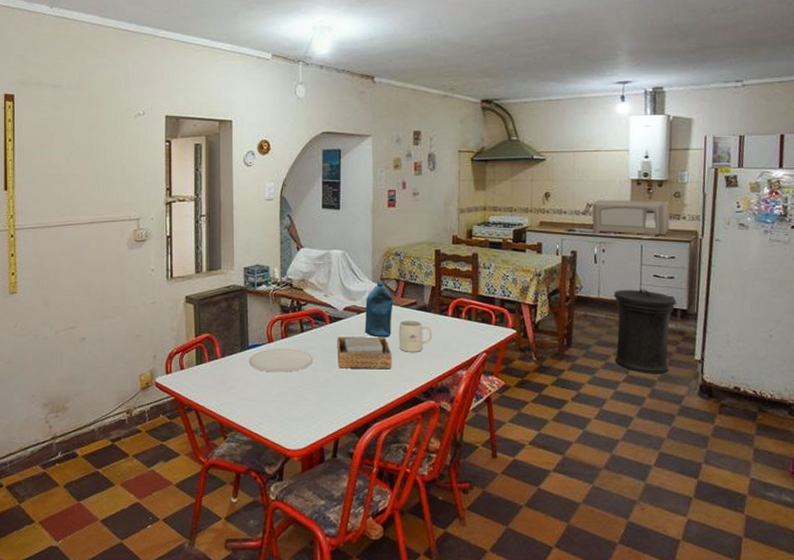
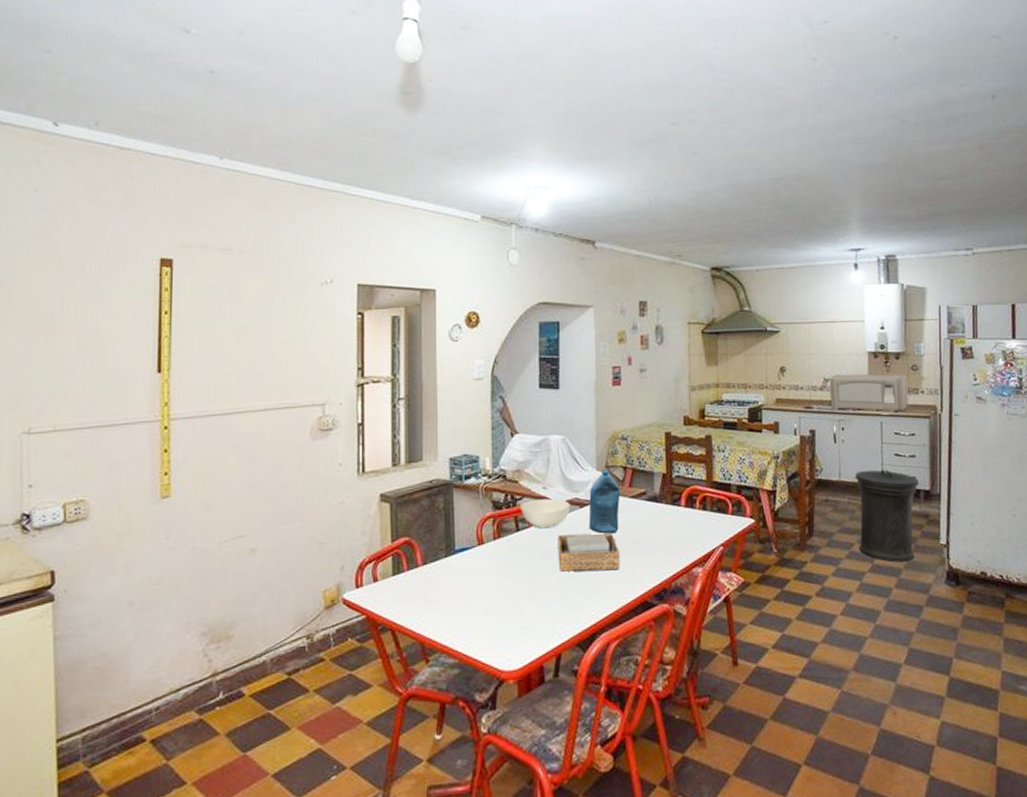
plate: present [248,348,313,373] -> none [455,550,531,580]
bowl: none [305,305,349,331] -> present [521,498,570,529]
mug: present [399,320,433,352] -> none [627,512,665,549]

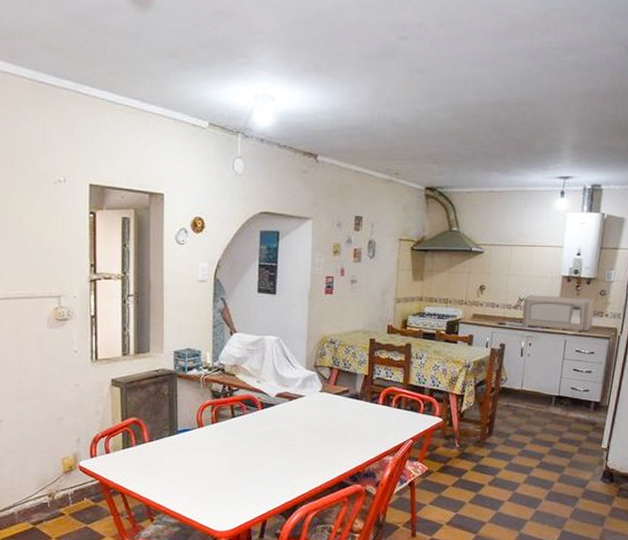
bowl: present [521,498,570,529] -> none [237,391,281,417]
napkin holder: present [557,532,620,572] -> none [268,423,322,455]
bottle: present [588,470,620,534] -> none [296,369,326,424]
trash can: present [855,469,919,562] -> none [530,382,591,461]

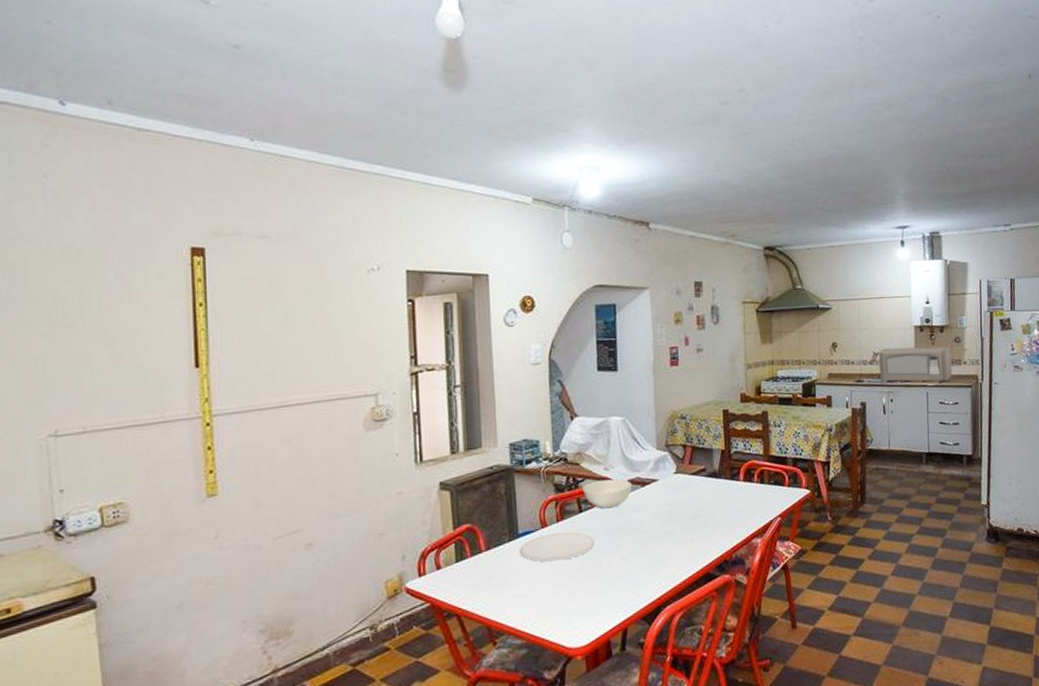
plate: none [177,433,243,457] -> present [519,532,594,562]
bowl: none [237,391,281,417] -> present [583,479,632,509]

